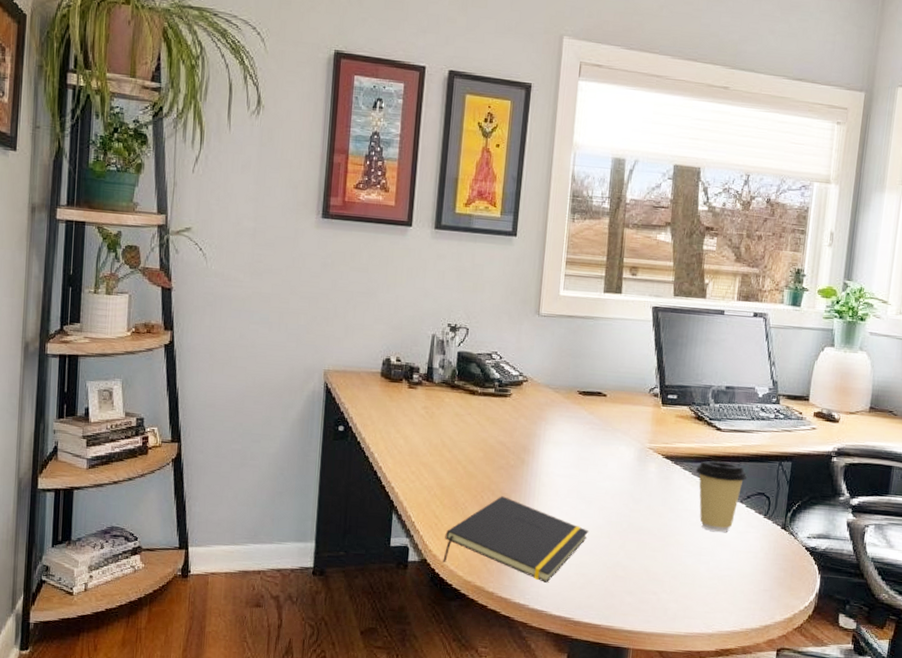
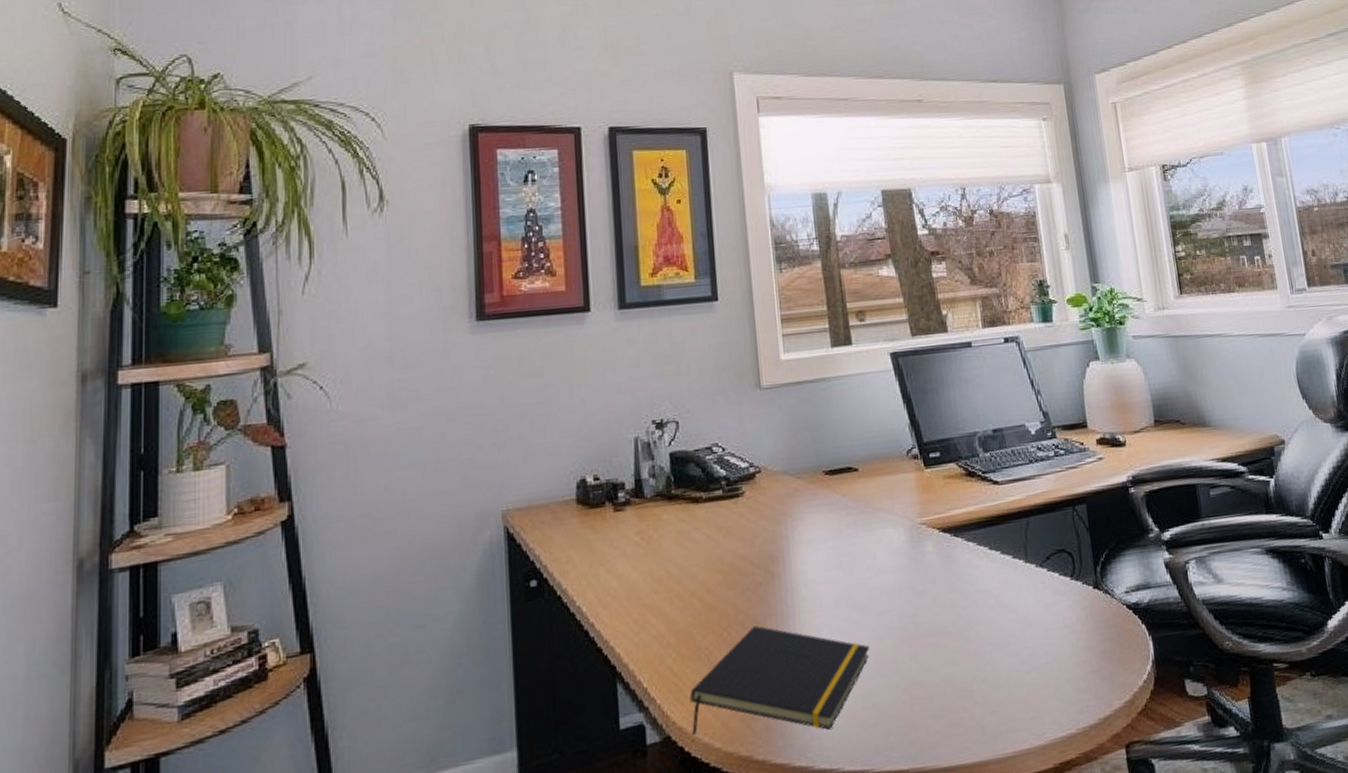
coffee cup: present [695,460,748,533] -> none [980,520,1041,611]

